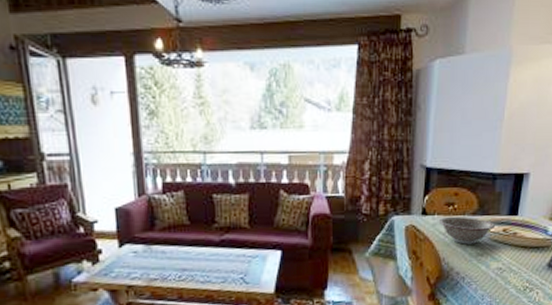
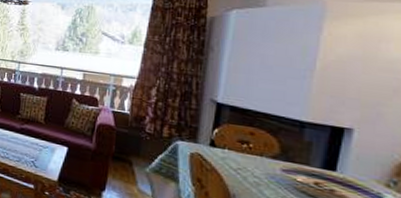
decorative bowl: present [438,216,496,245] -> none [229,153,304,189]

